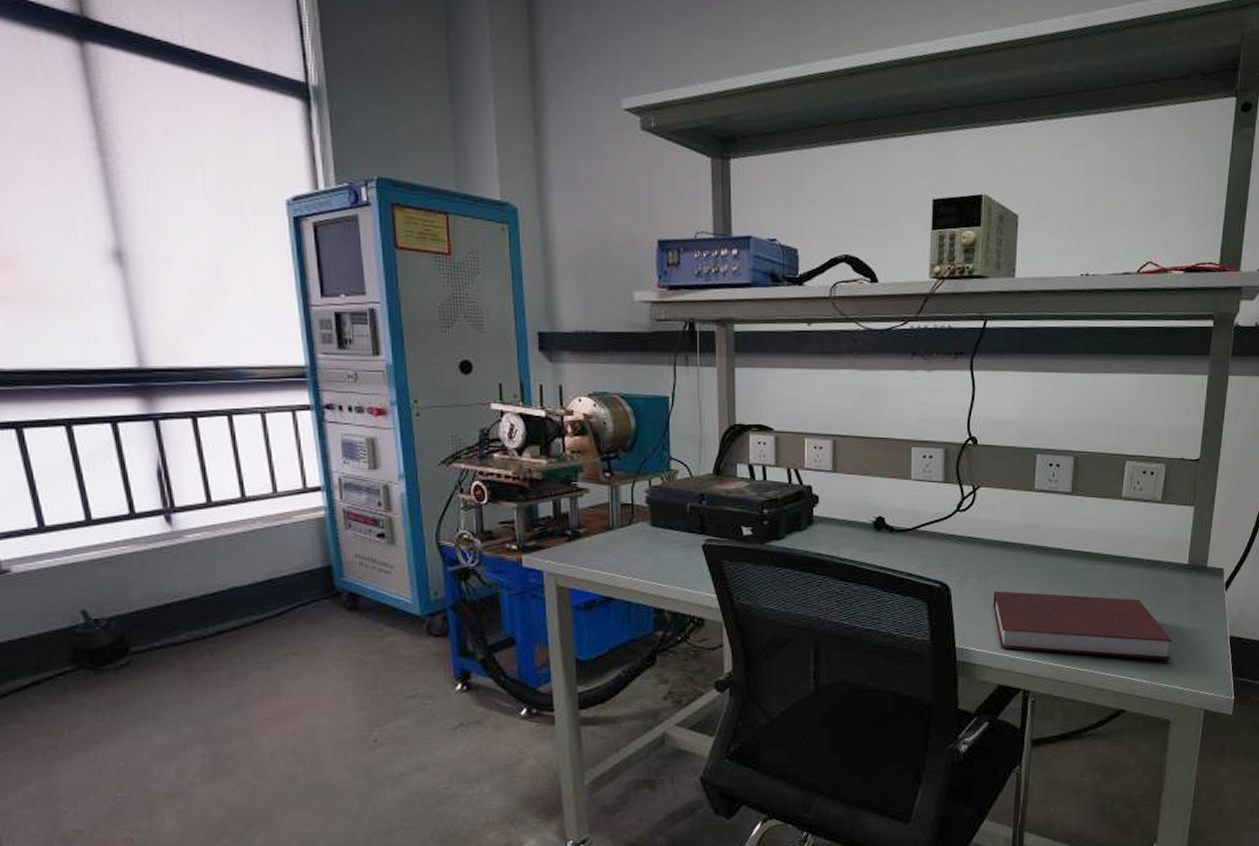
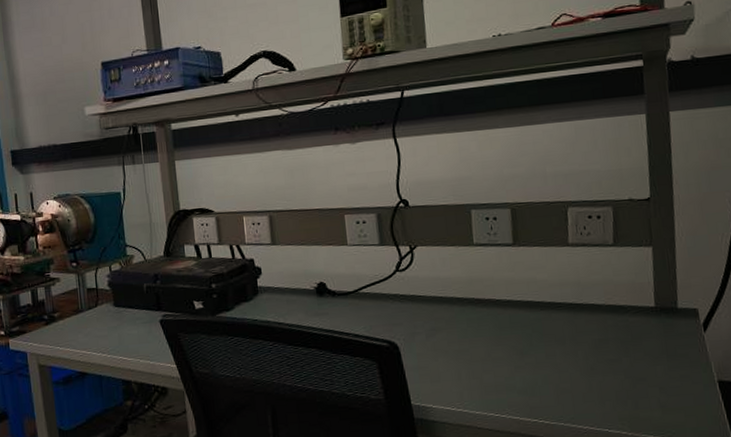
notebook: present [993,591,1173,660] -> none [444,346,652,409]

